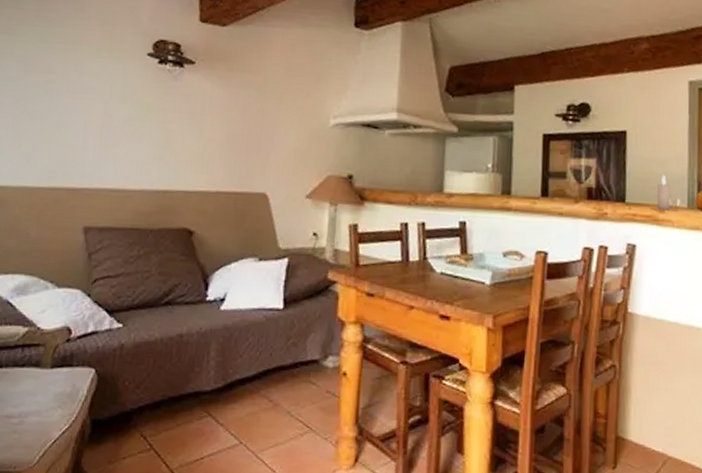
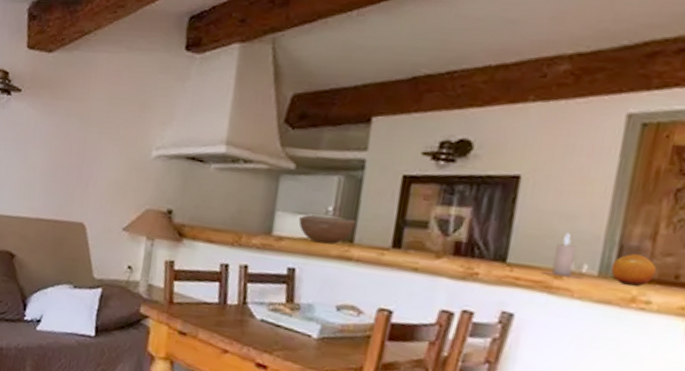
bowl: none [465,172,512,198] -> present [298,215,357,245]

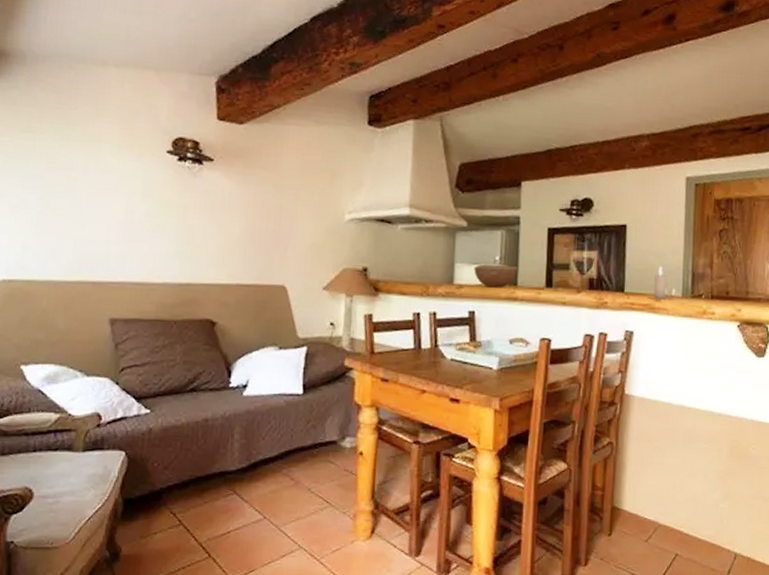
fruit: present [610,253,658,288] -> none [689,278,716,303]

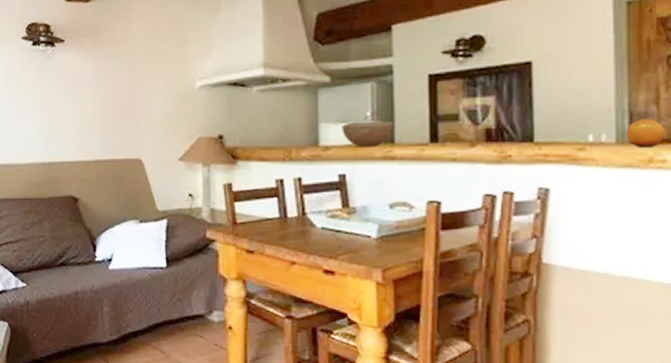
candle: present [647,265,674,301] -> none [565,107,604,149]
fruit: none [689,278,716,303] -> present [626,119,666,149]

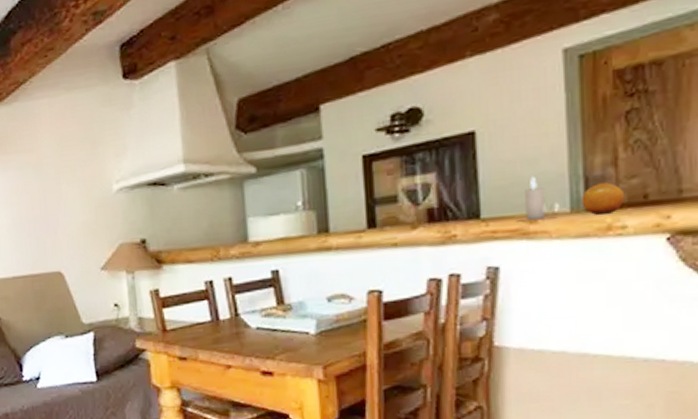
bowl: present [342,122,394,147] -> none [271,210,328,240]
candle: none [565,107,604,149] -> present [515,176,557,223]

